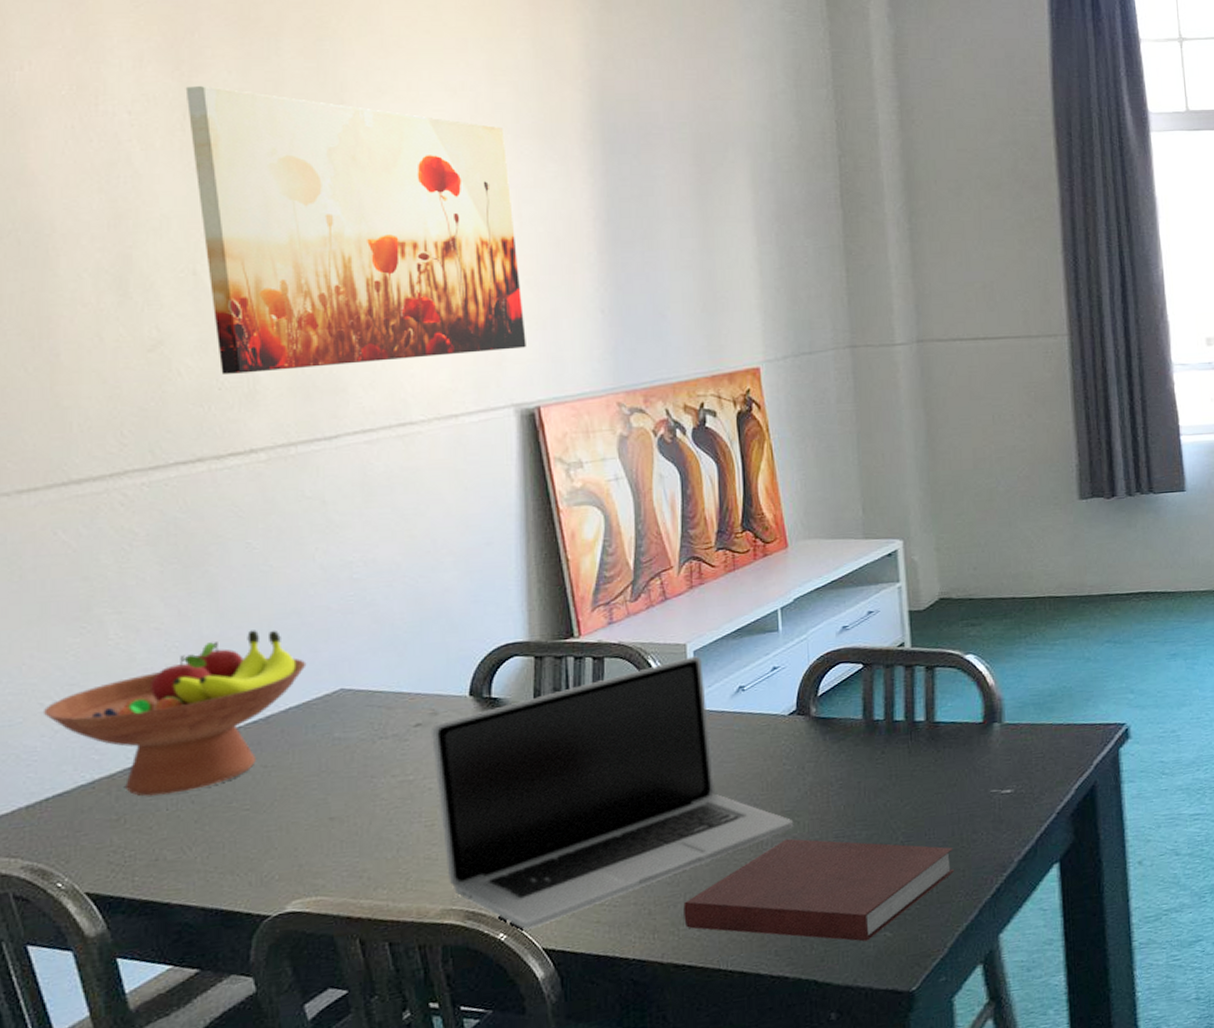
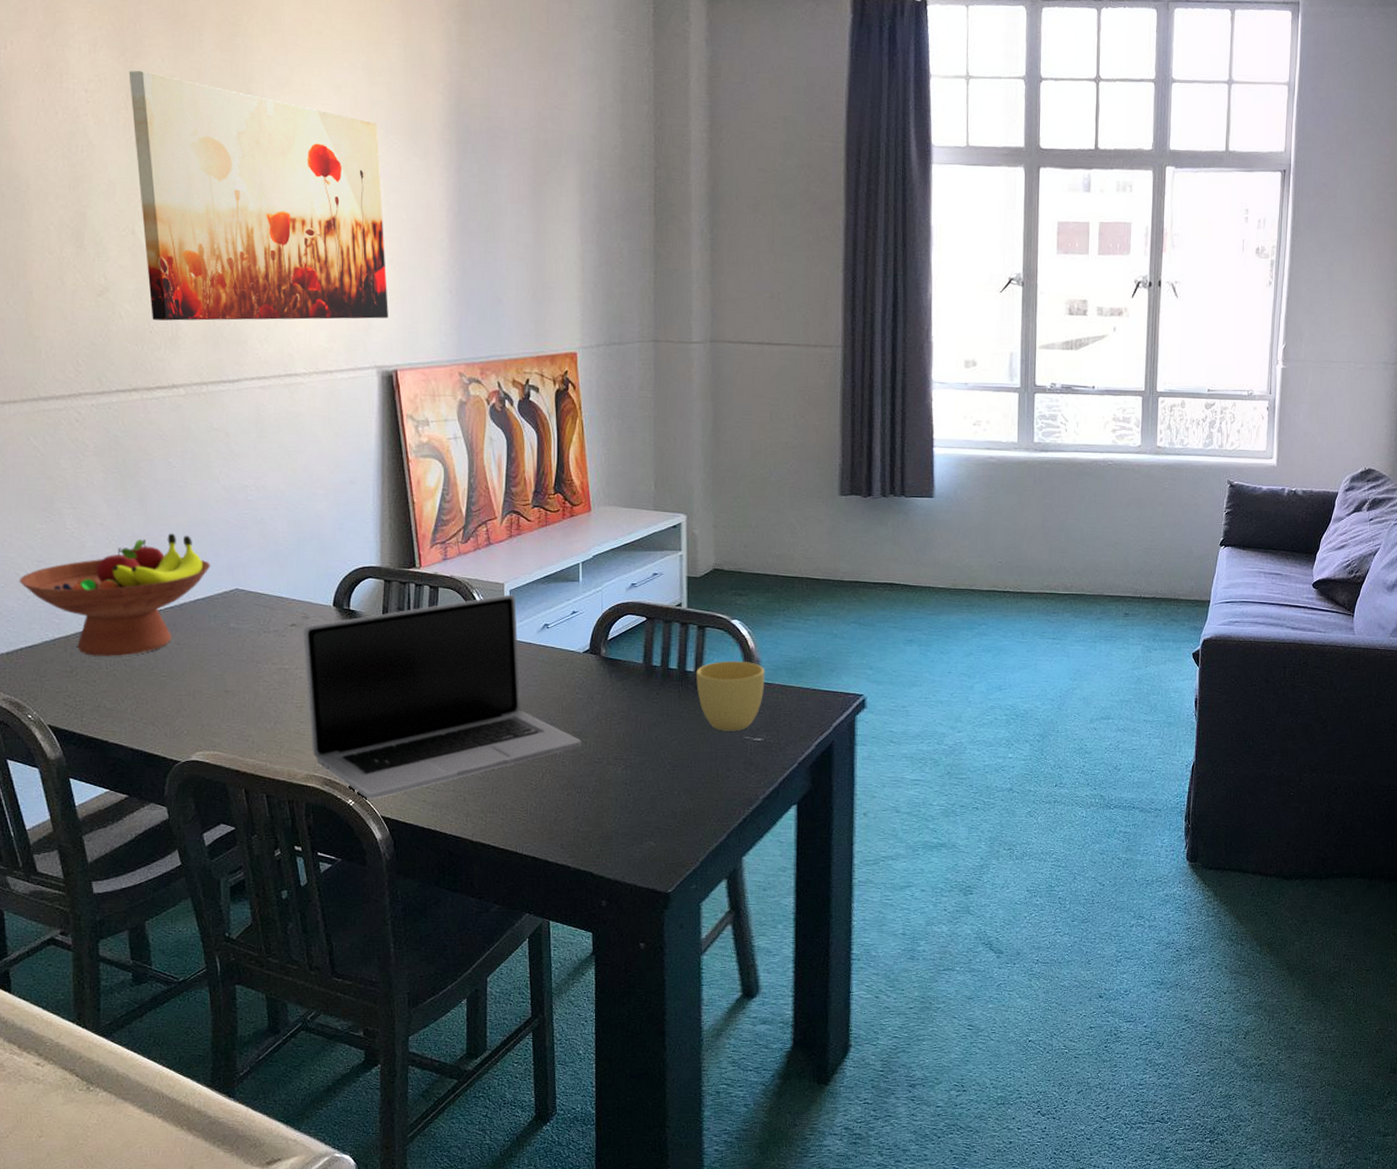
notebook: present [683,838,955,942] -> none [491,755,710,847]
cup: none [928,700,1010,787] -> present [696,660,765,731]

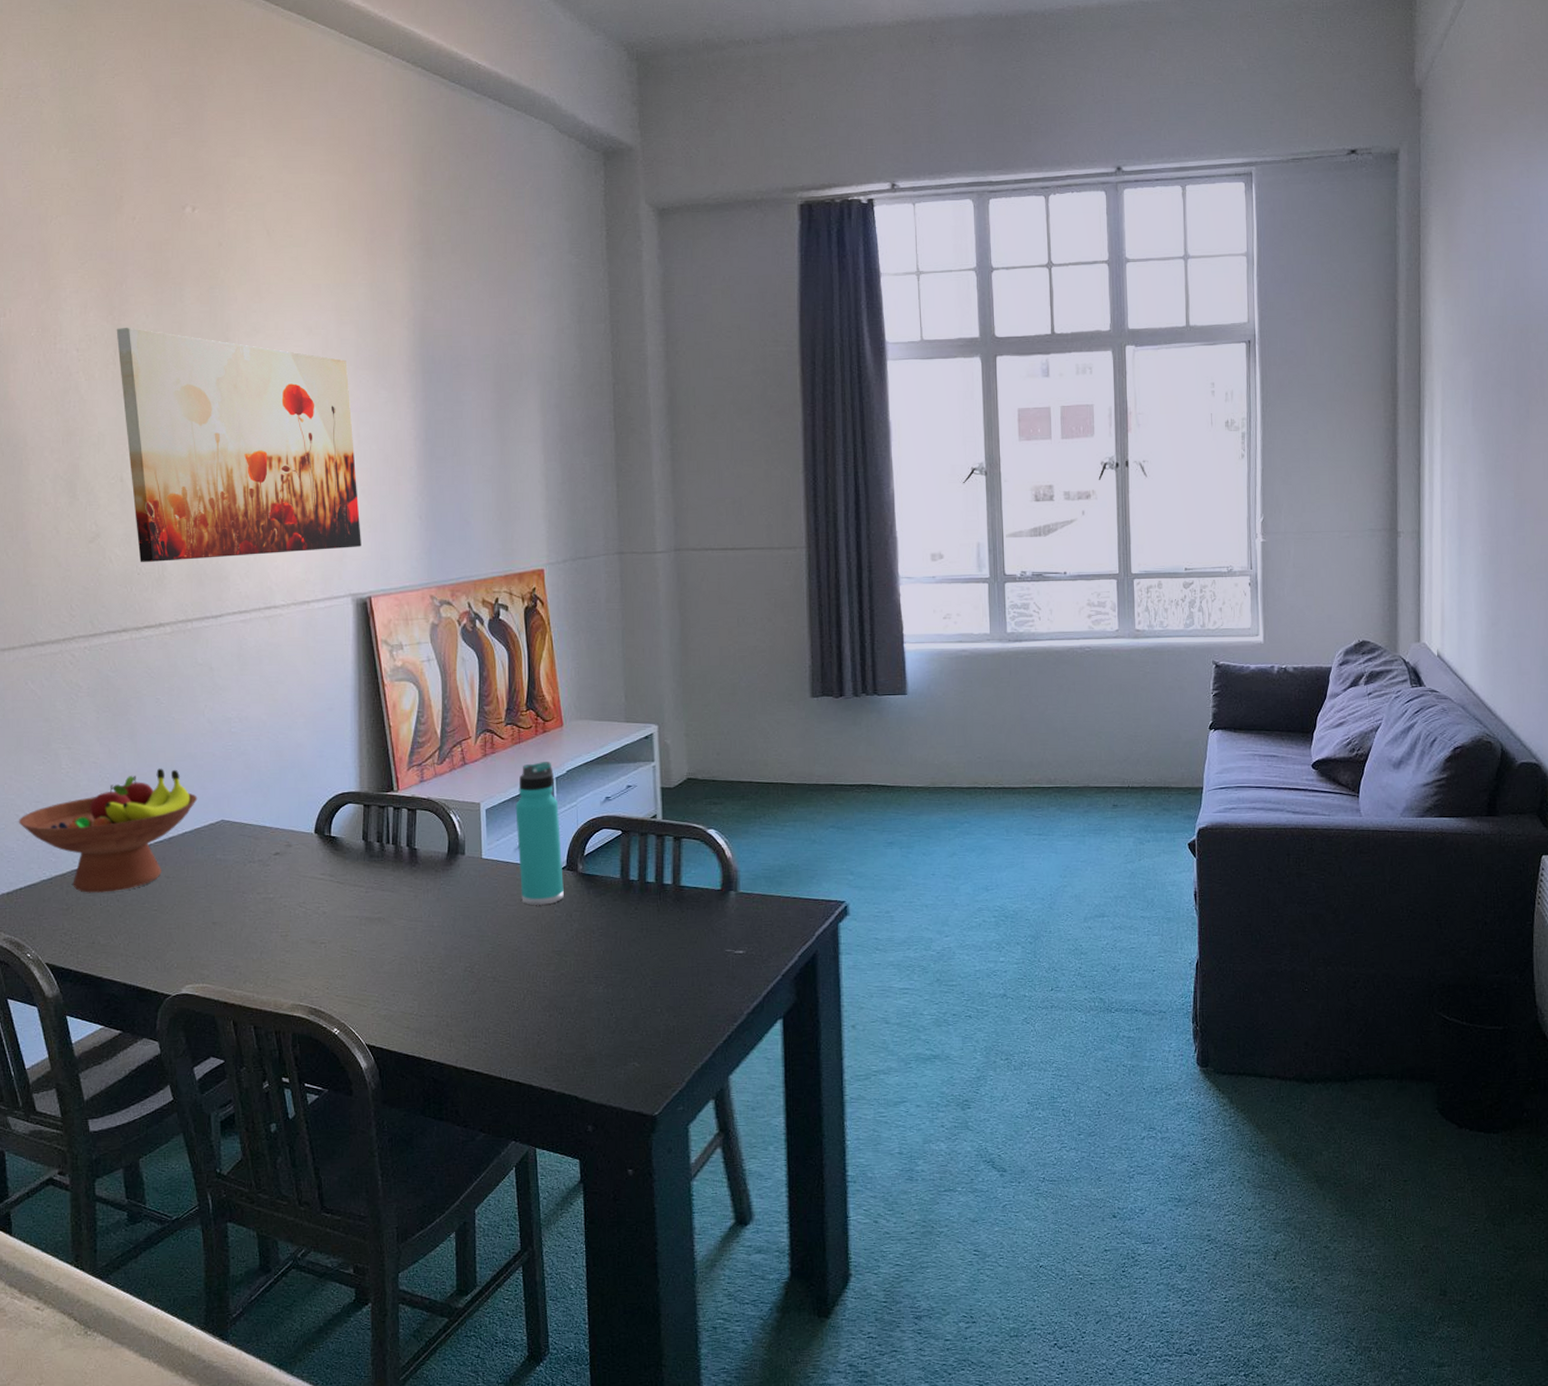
laptop: present [303,594,581,799] -> none [287,814,561,1027]
thermos bottle: none [540,546,586,686] -> present [515,762,564,905]
cup: present [696,660,765,731] -> none [674,871,744,945]

